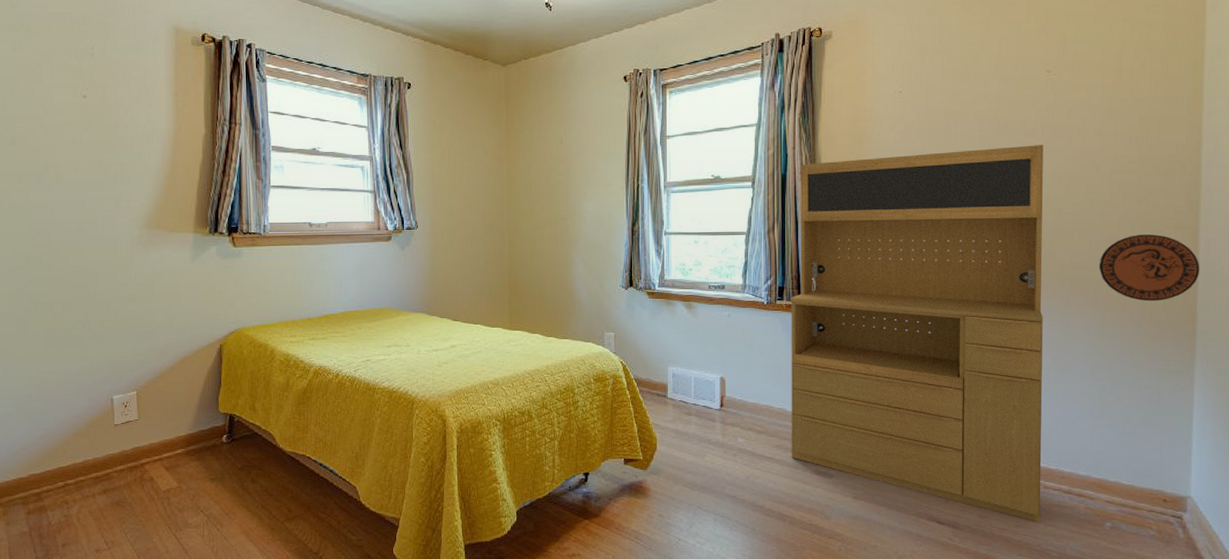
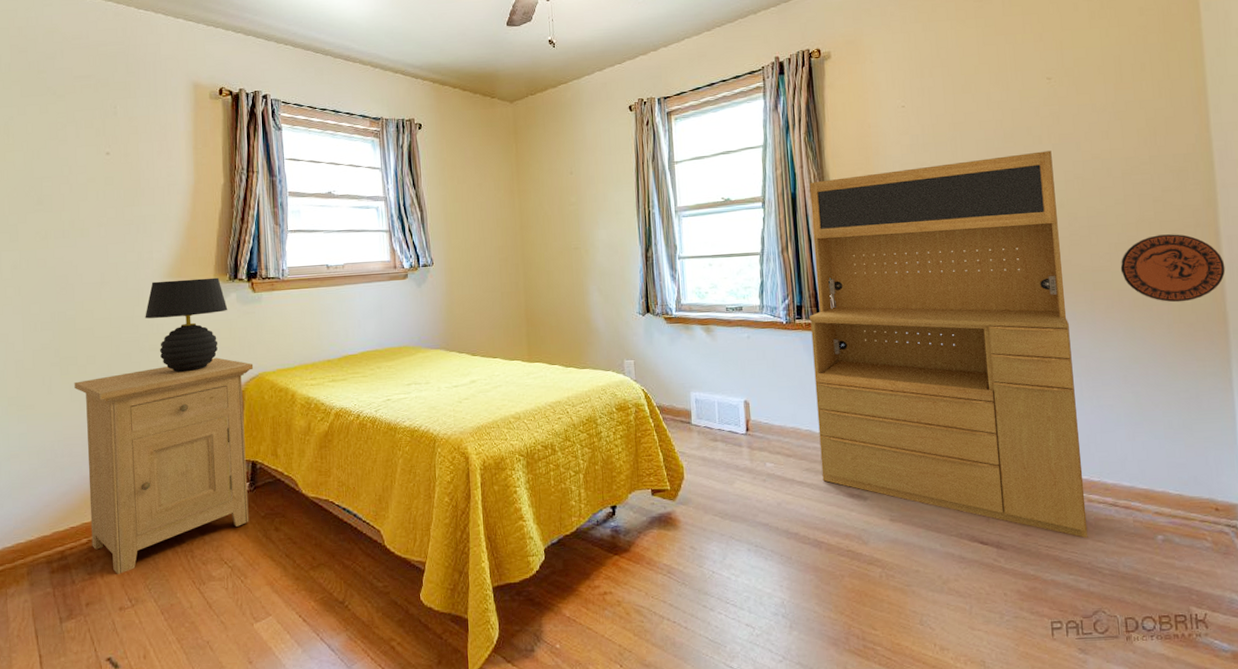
nightstand: none [50,310,233,518] -> present [74,357,254,574]
table lamp: none [122,230,208,324] -> present [145,277,228,373]

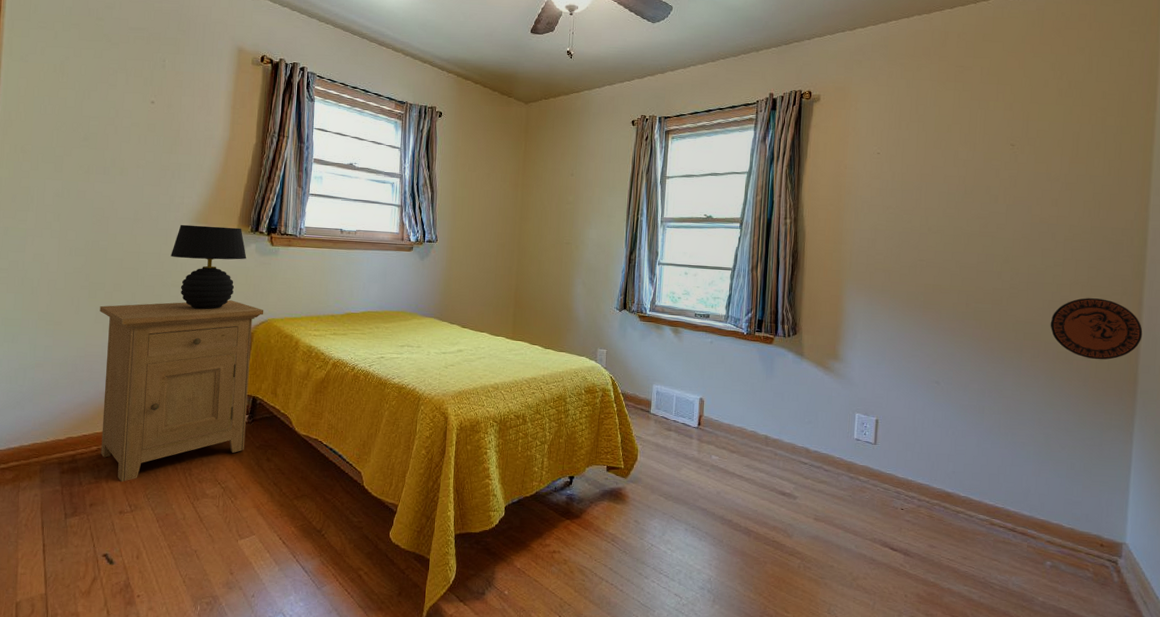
drawer: present [809,151,1088,539] -> none [760,209,1005,556]

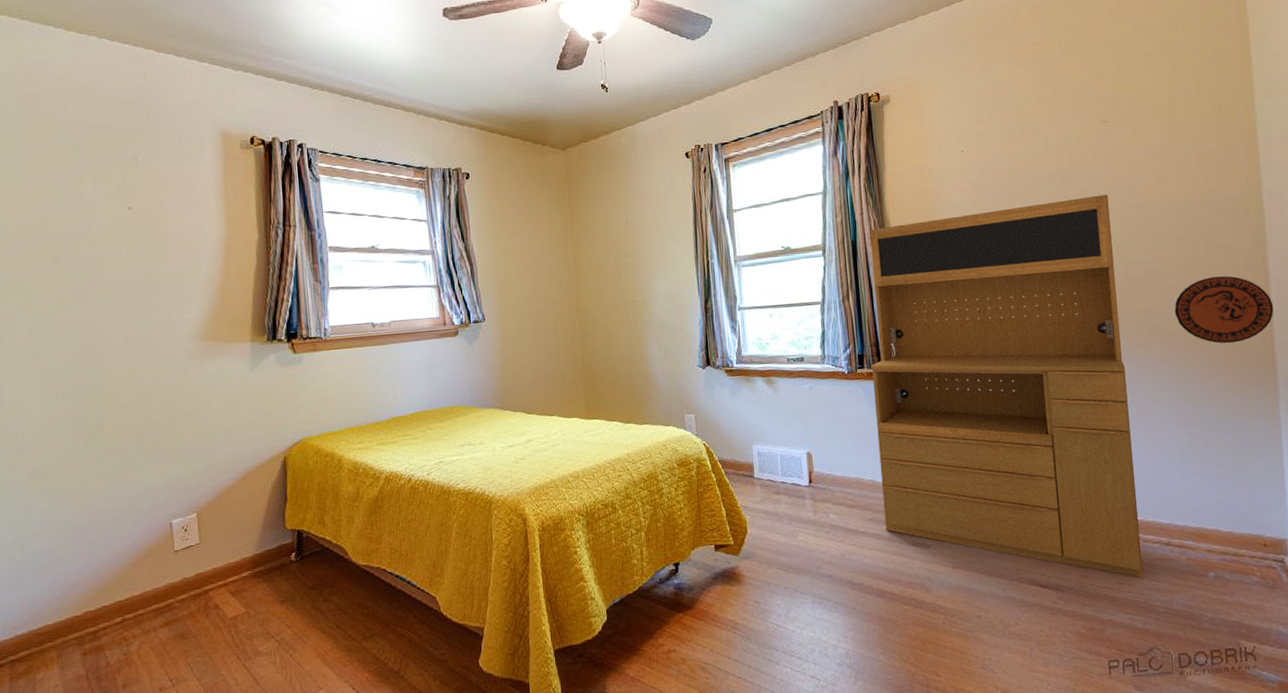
nightstand: present [100,300,264,482] -> none [101,423,297,653]
table lamp: present [171,224,247,310] -> none [176,338,267,440]
drawer: none [760,209,1005,556] -> present [869,194,1144,578]

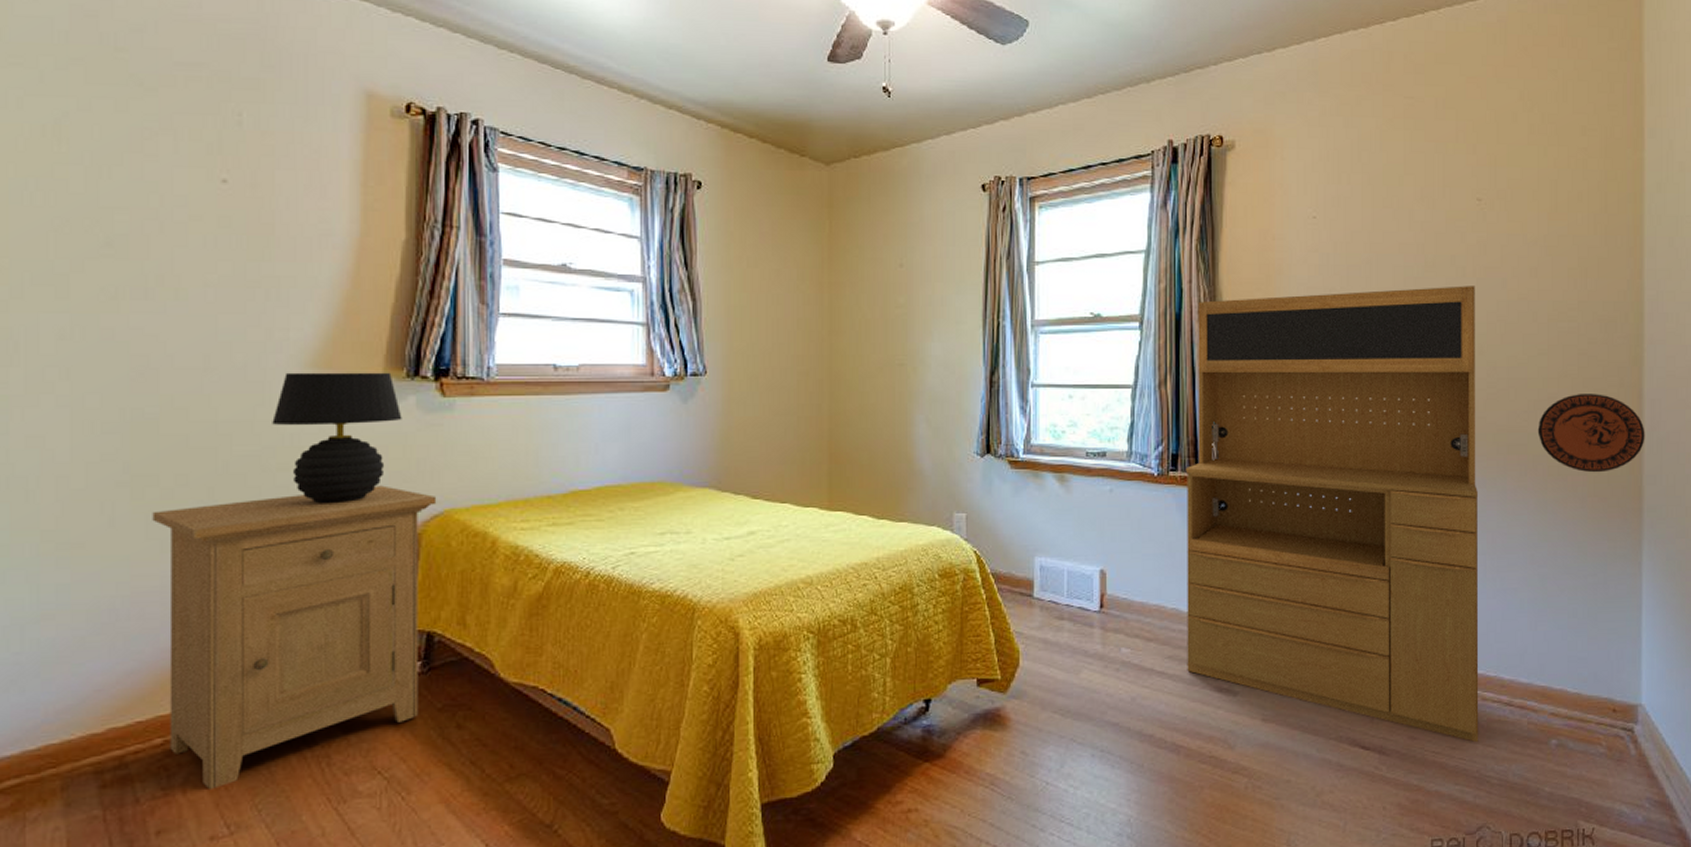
nightstand: none [101,423,297,653] -> present [152,485,437,789]
table lamp: none [176,338,267,440] -> present [272,372,402,504]

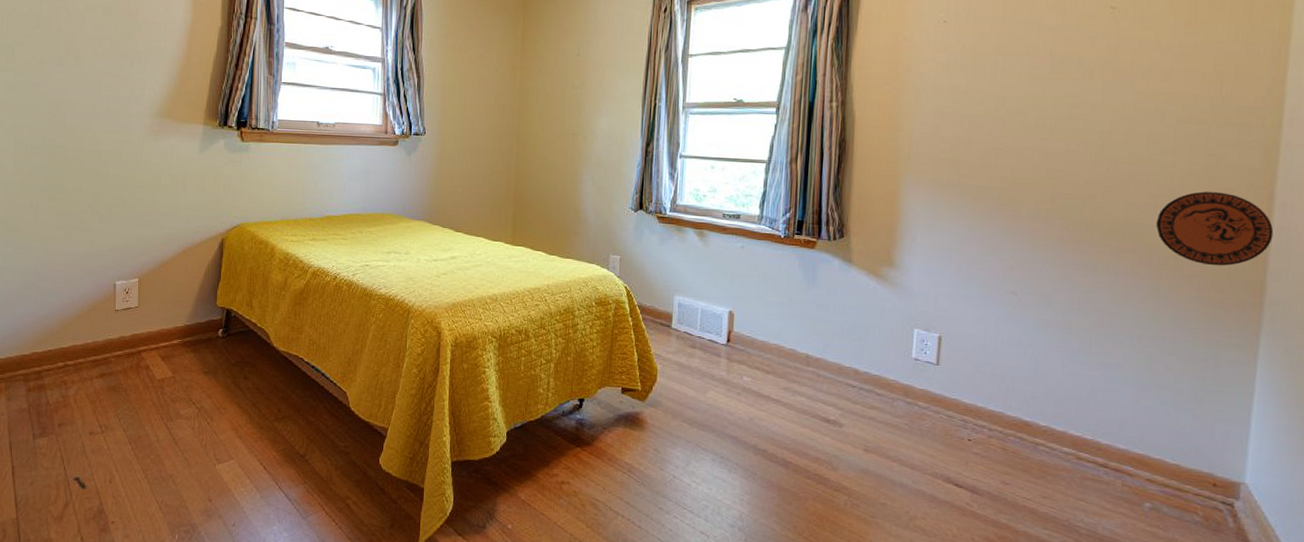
nightstand: present [152,485,437,789] -> none [60,202,236,401]
table lamp: present [272,372,402,504] -> none [133,119,215,213]
drawer: present [1185,286,1479,743] -> none [799,86,1102,496]

